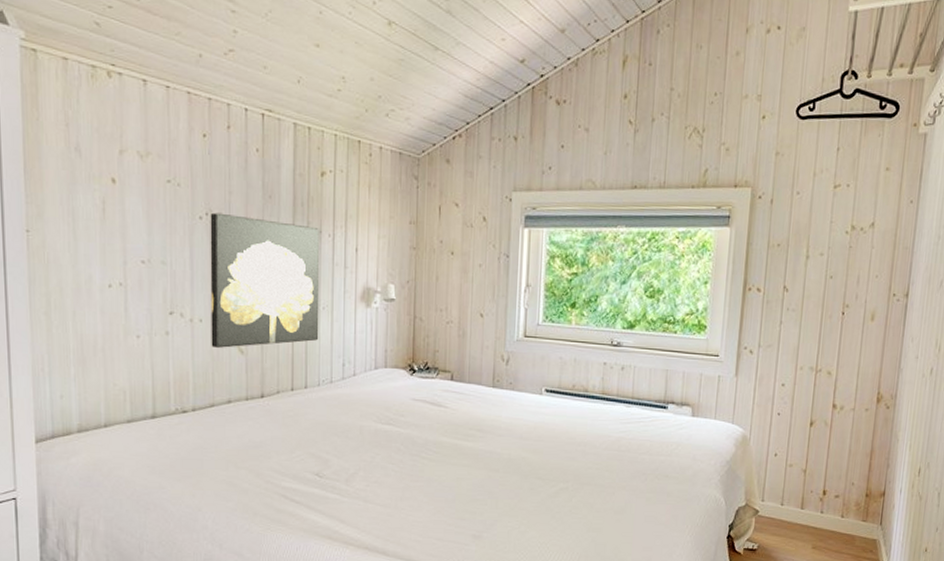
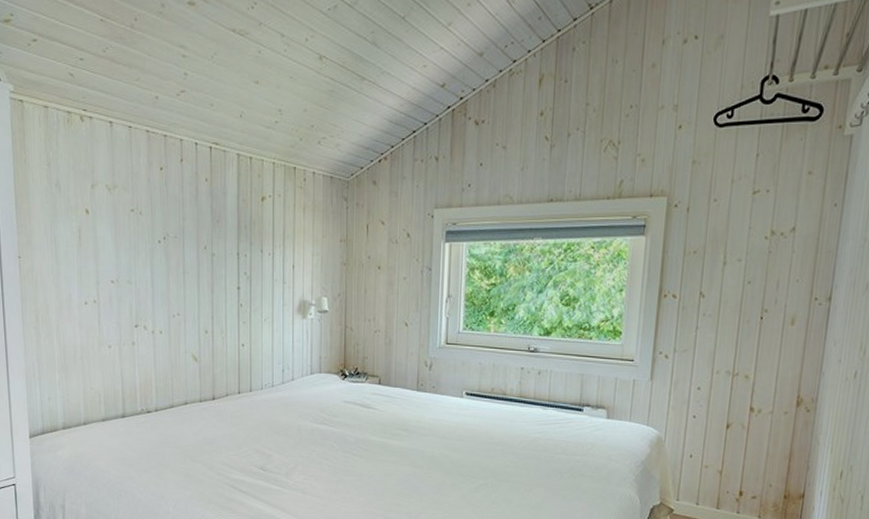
wall art: present [210,212,320,348] -> none [167,237,262,356]

